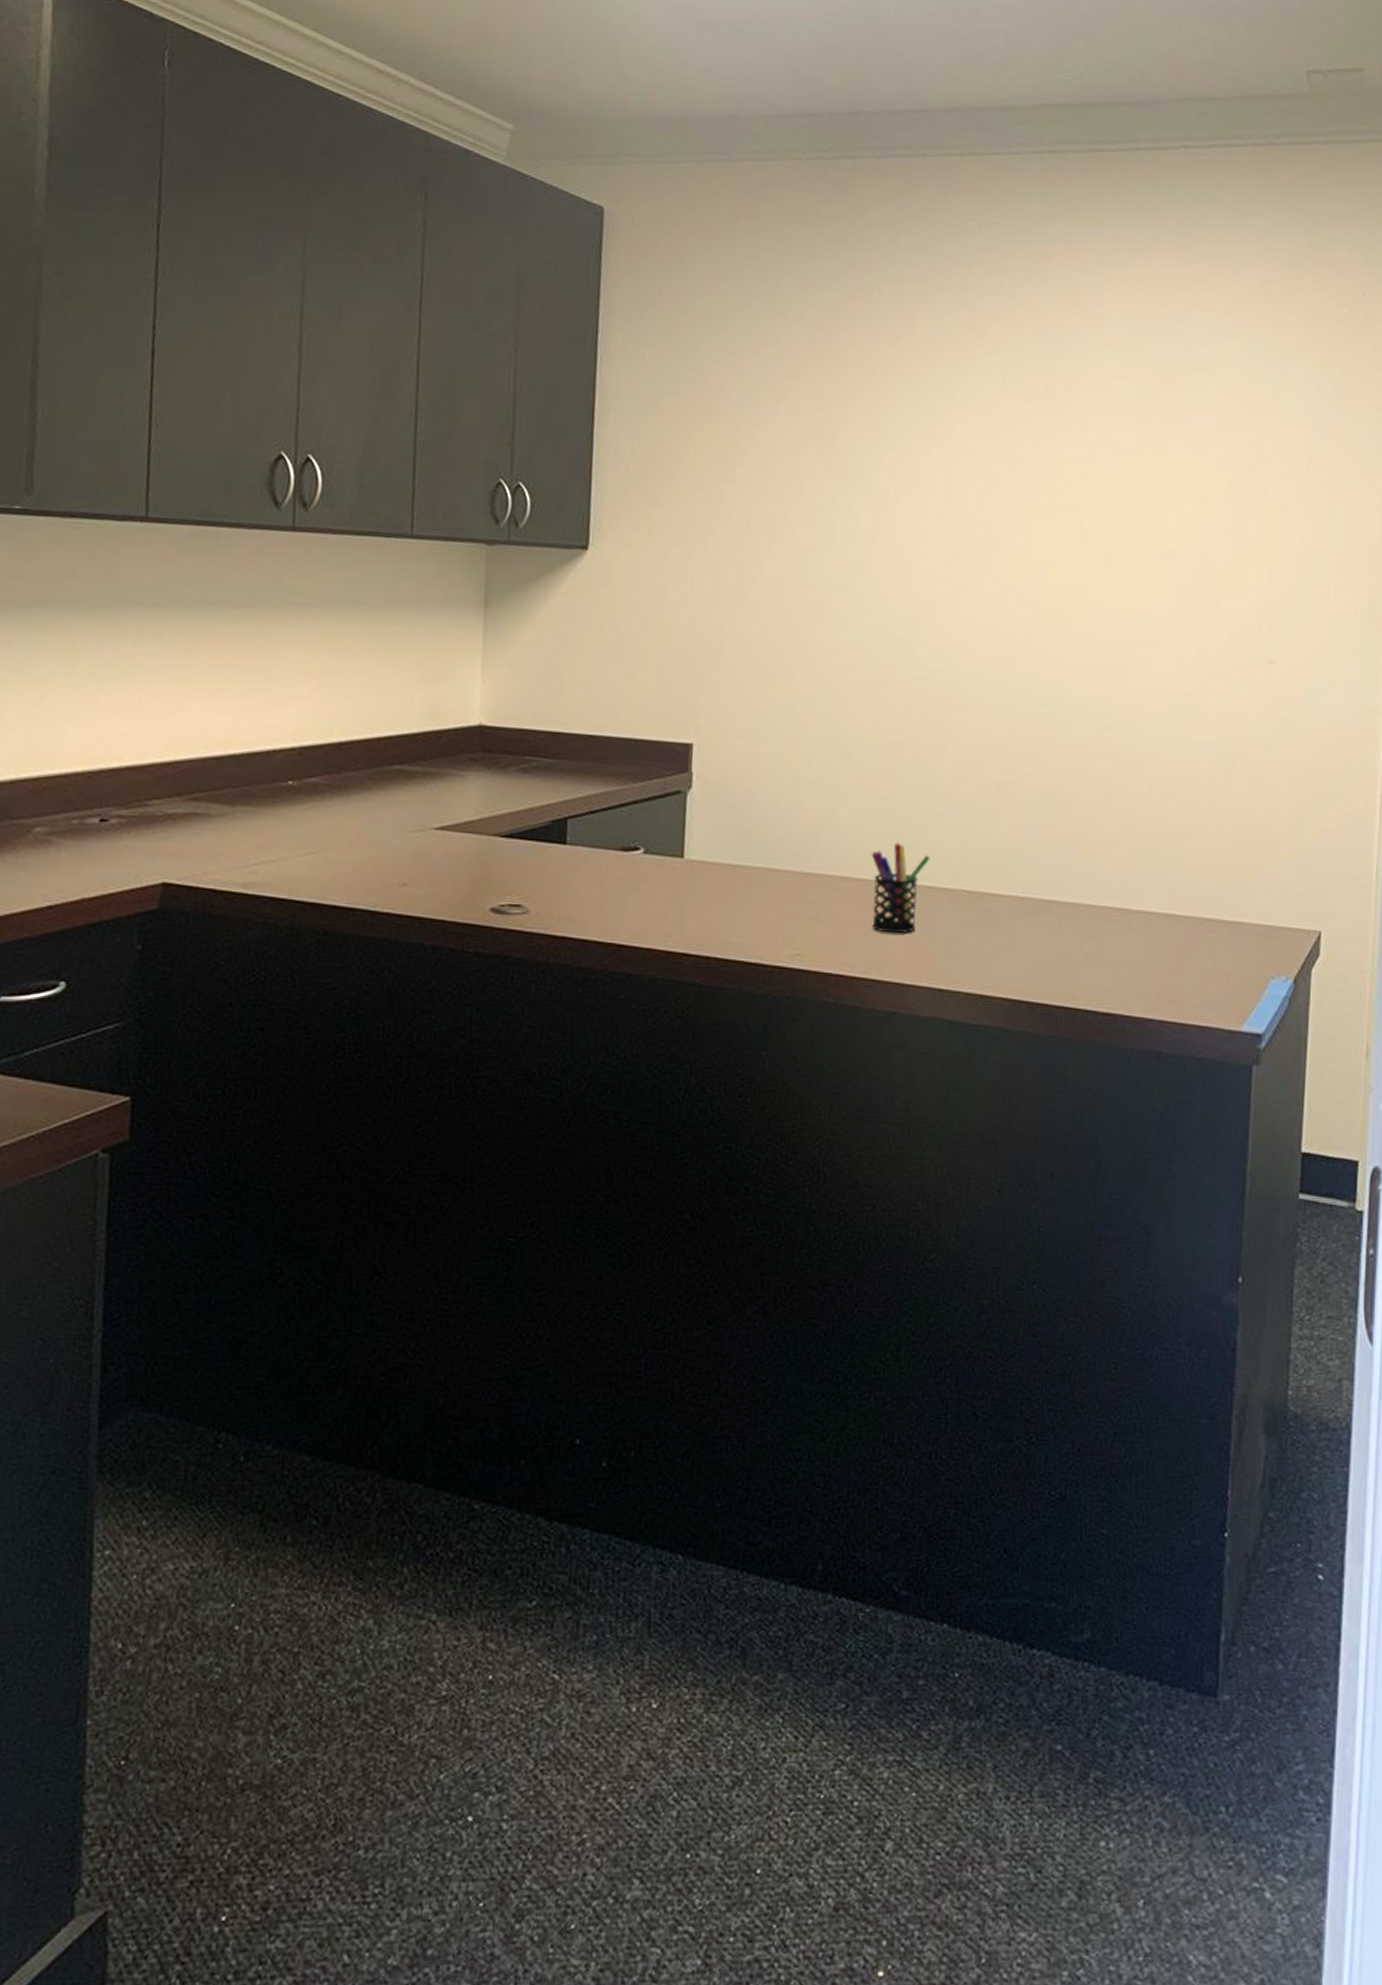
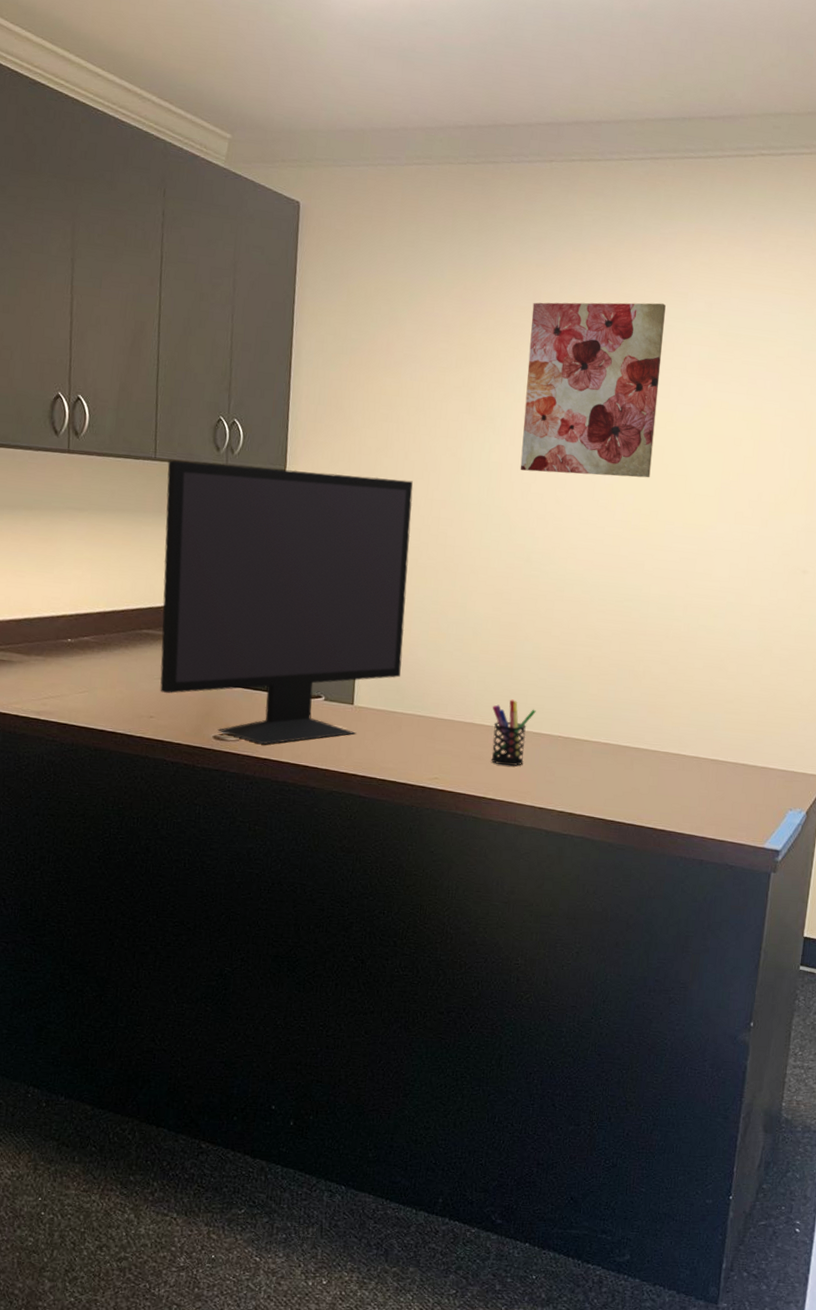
monitor: none [416,537,758,917] -> present [160,460,413,744]
wall art: none [897,327,1076,547] -> present [520,302,666,478]

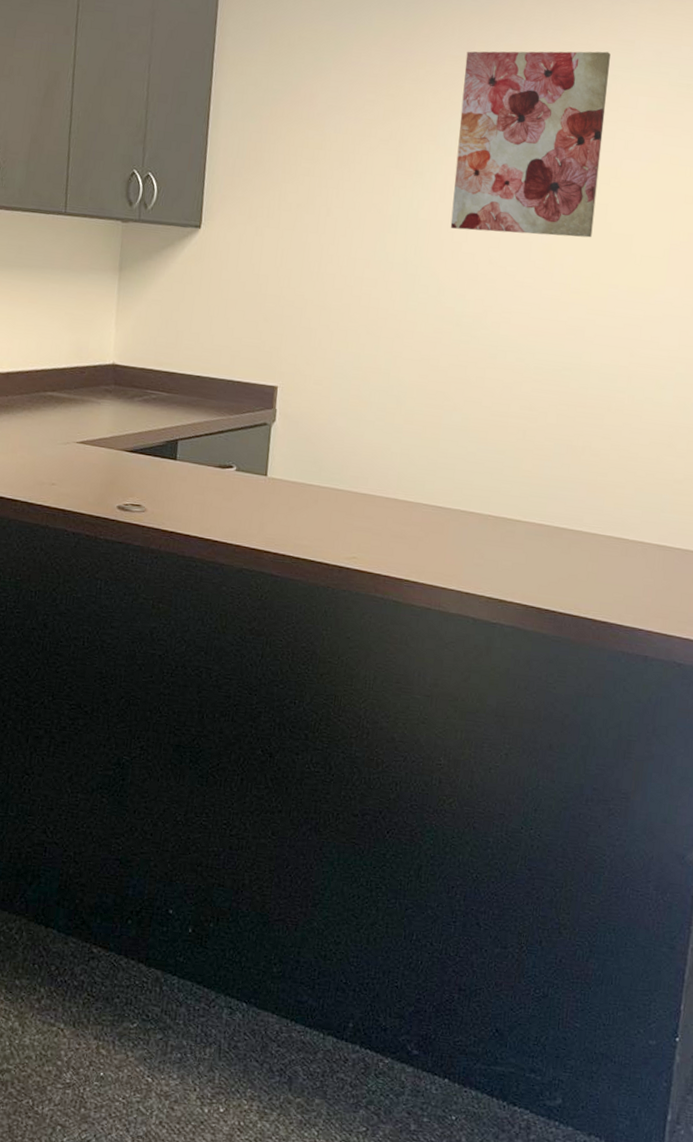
monitor: present [160,460,413,744] -> none [63,214,335,516]
pen holder: present [491,699,536,766] -> none [414,474,464,547]

